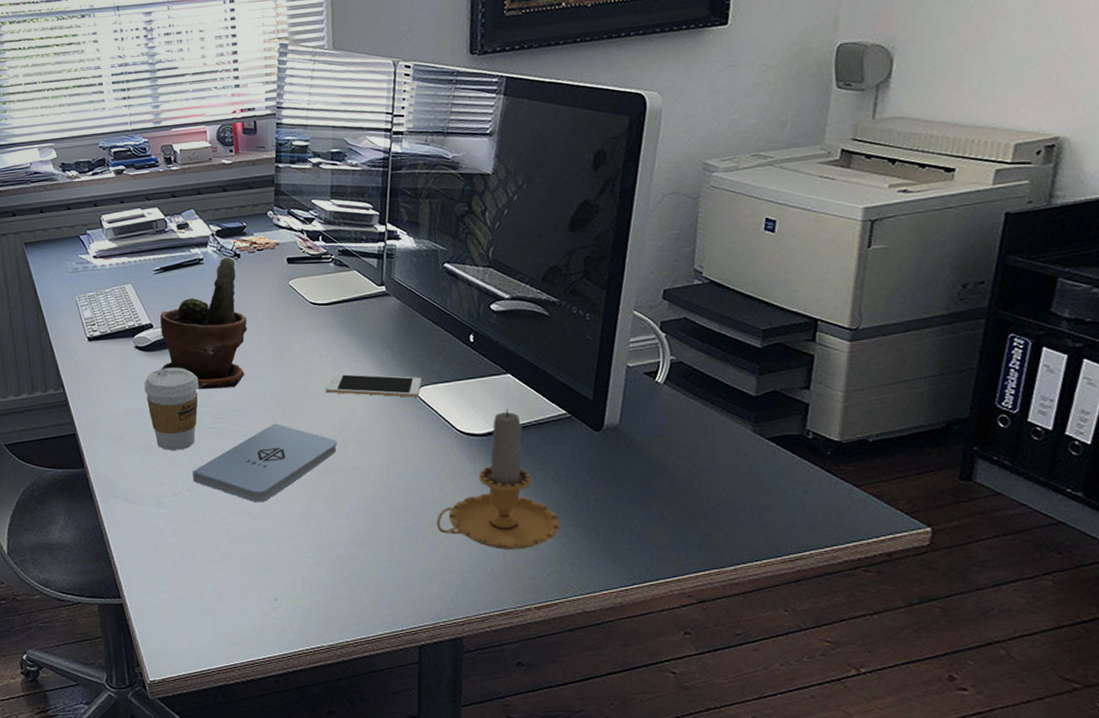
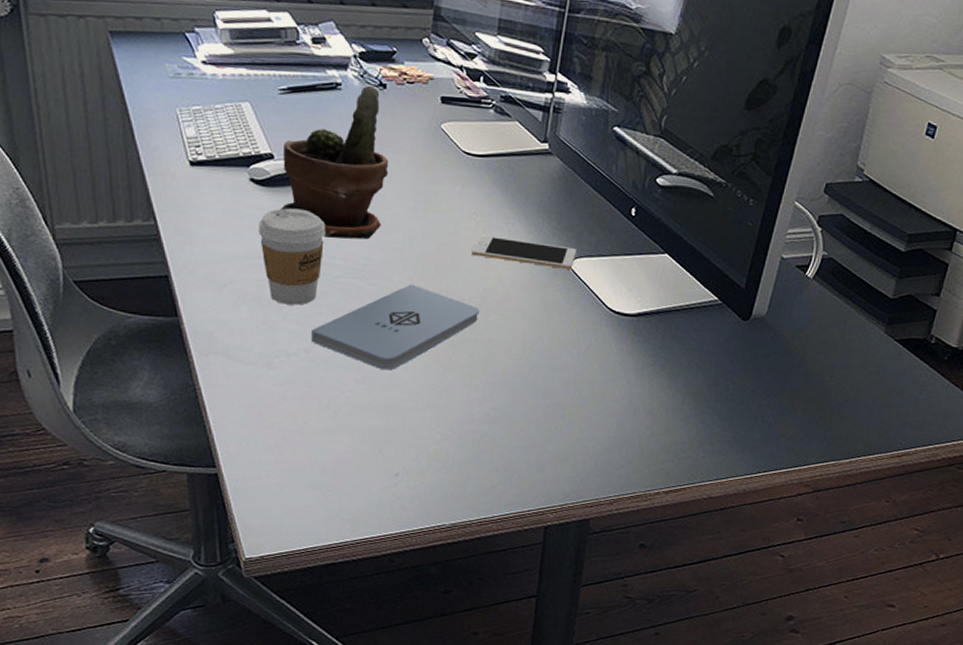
candle: present [436,409,560,550] -> none [576,290,698,434]

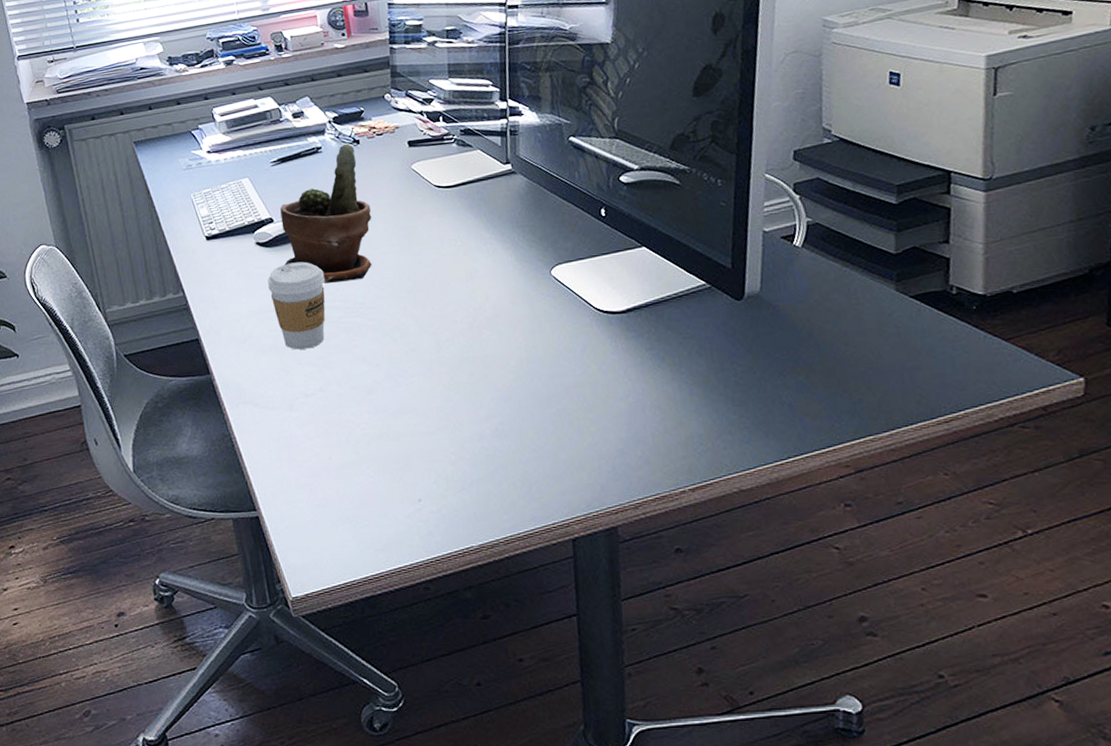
notepad: present [311,284,480,371] -> none [324,314,473,399]
cell phone: present [471,235,577,269] -> none [456,256,555,279]

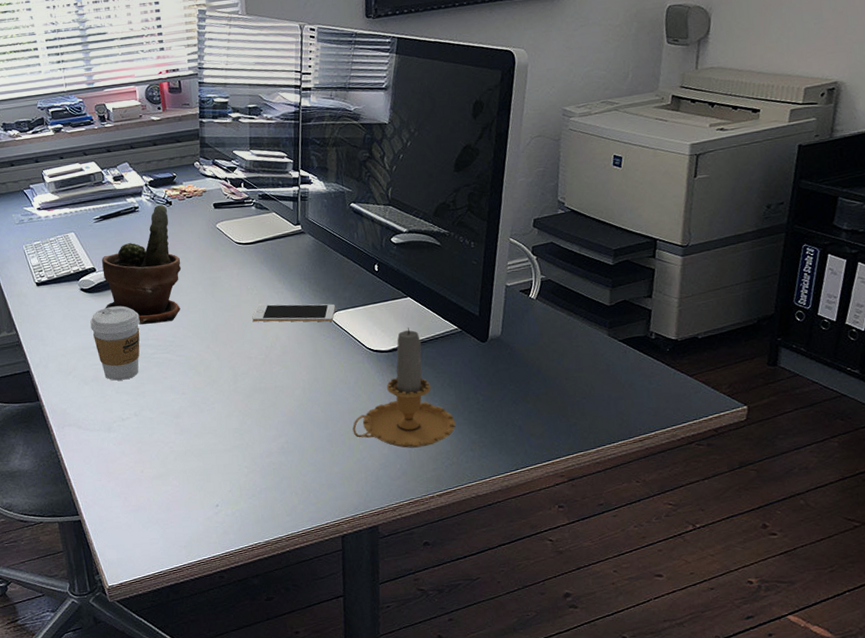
cell phone: none [456,256,555,279] -> present [252,303,335,322]
candle: none [581,283,709,431] -> present [352,327,456,448]

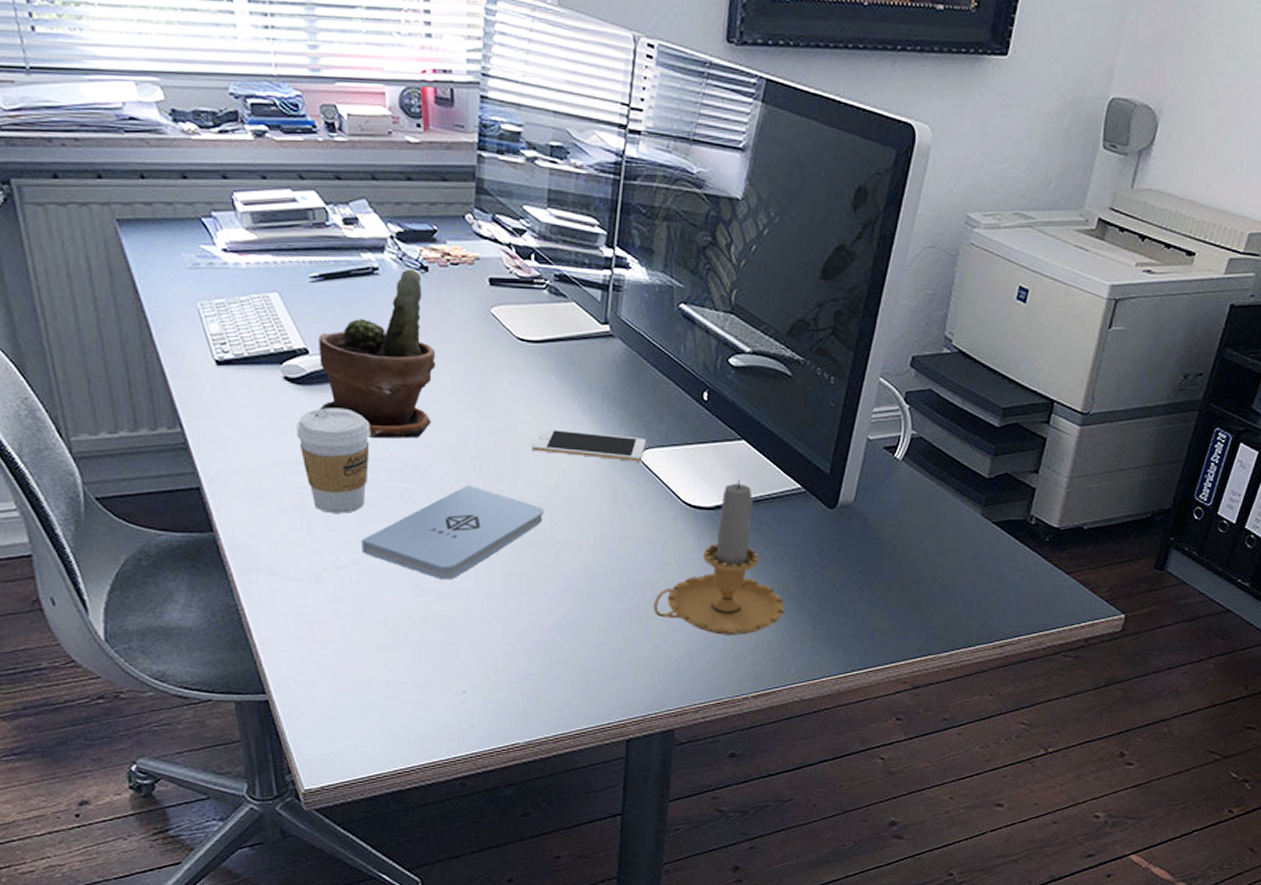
notepad: none [138,351,265,422] -> present [362,485,544,580]

